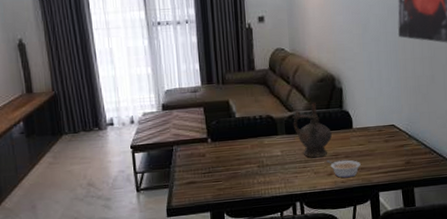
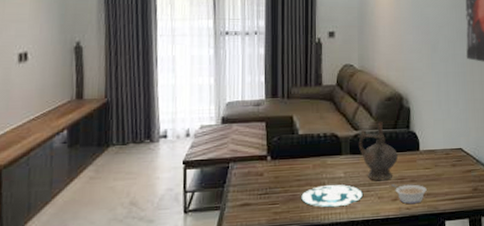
plate: none [242,162,301,183] -> present [301,184,364,208]

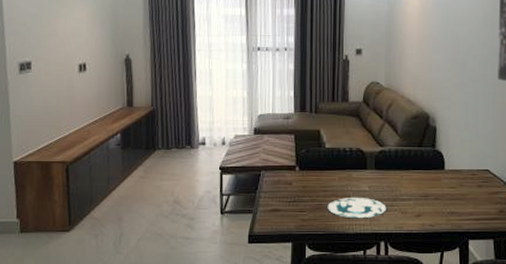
ceremonial vessel: present [358,121,398,181] -> none [383,139,422,197]
legume: present [391,184,427,205] -> none [415,201,451,221]

